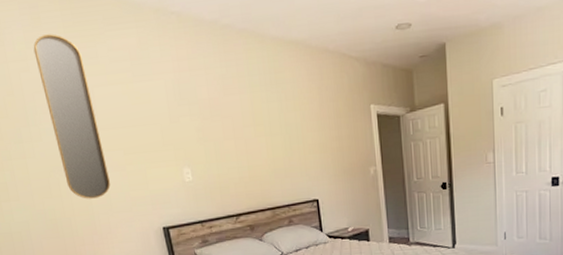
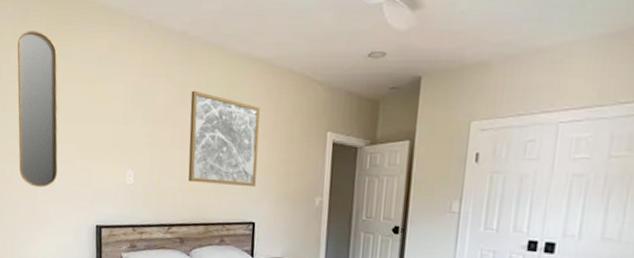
wall art: none [234,79,314,171] -> present [188,90,260,188]

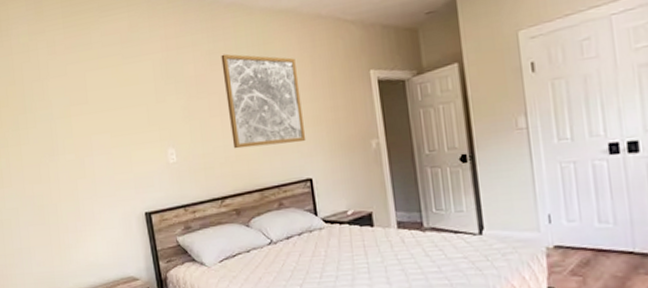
home mirror: present [17,31,58,187] -> none [35,25,96,184]

